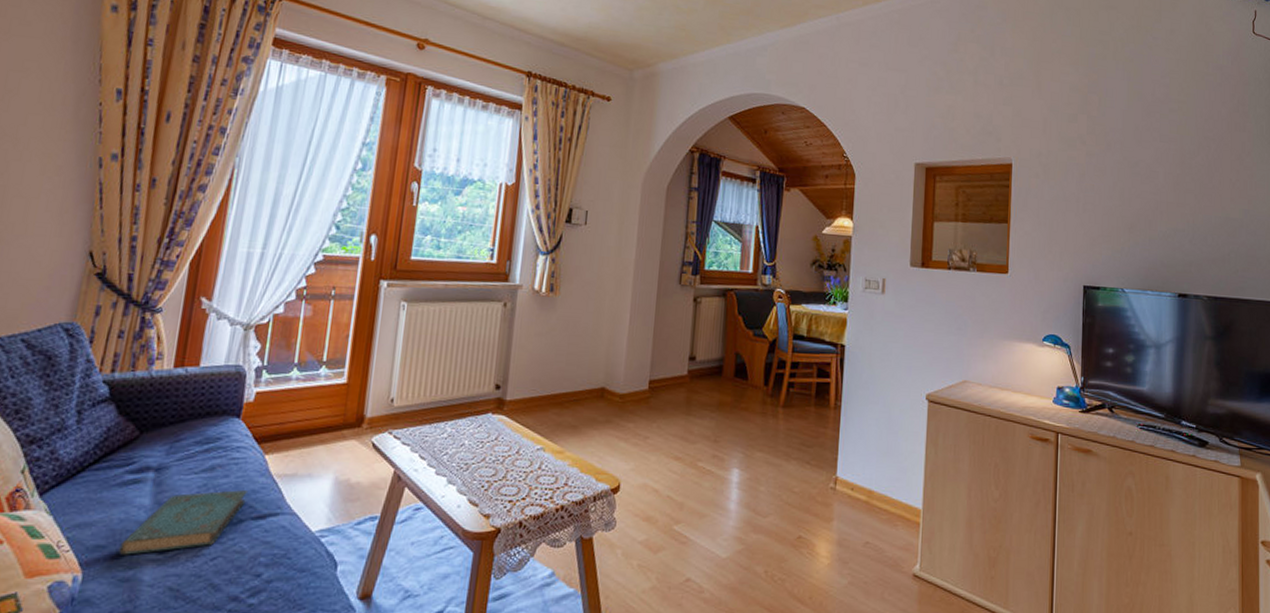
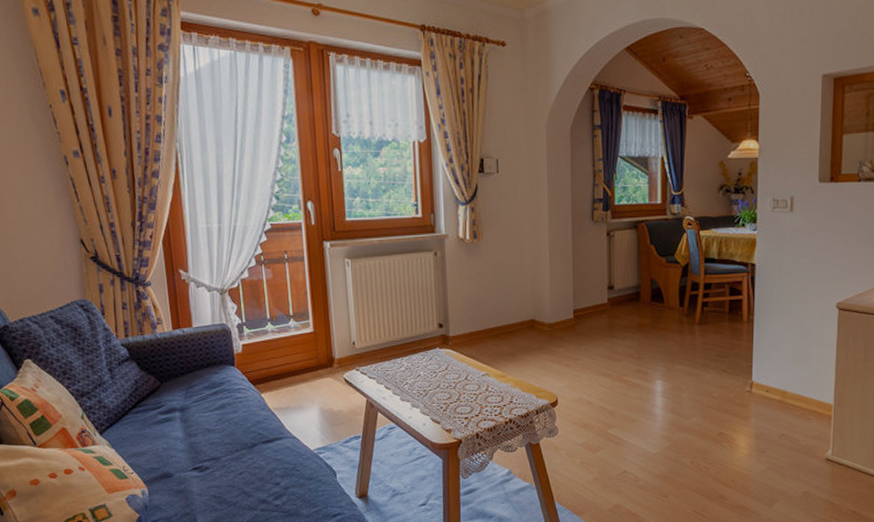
book: present [119,490,247,555] -> none [169,422,255,474]

